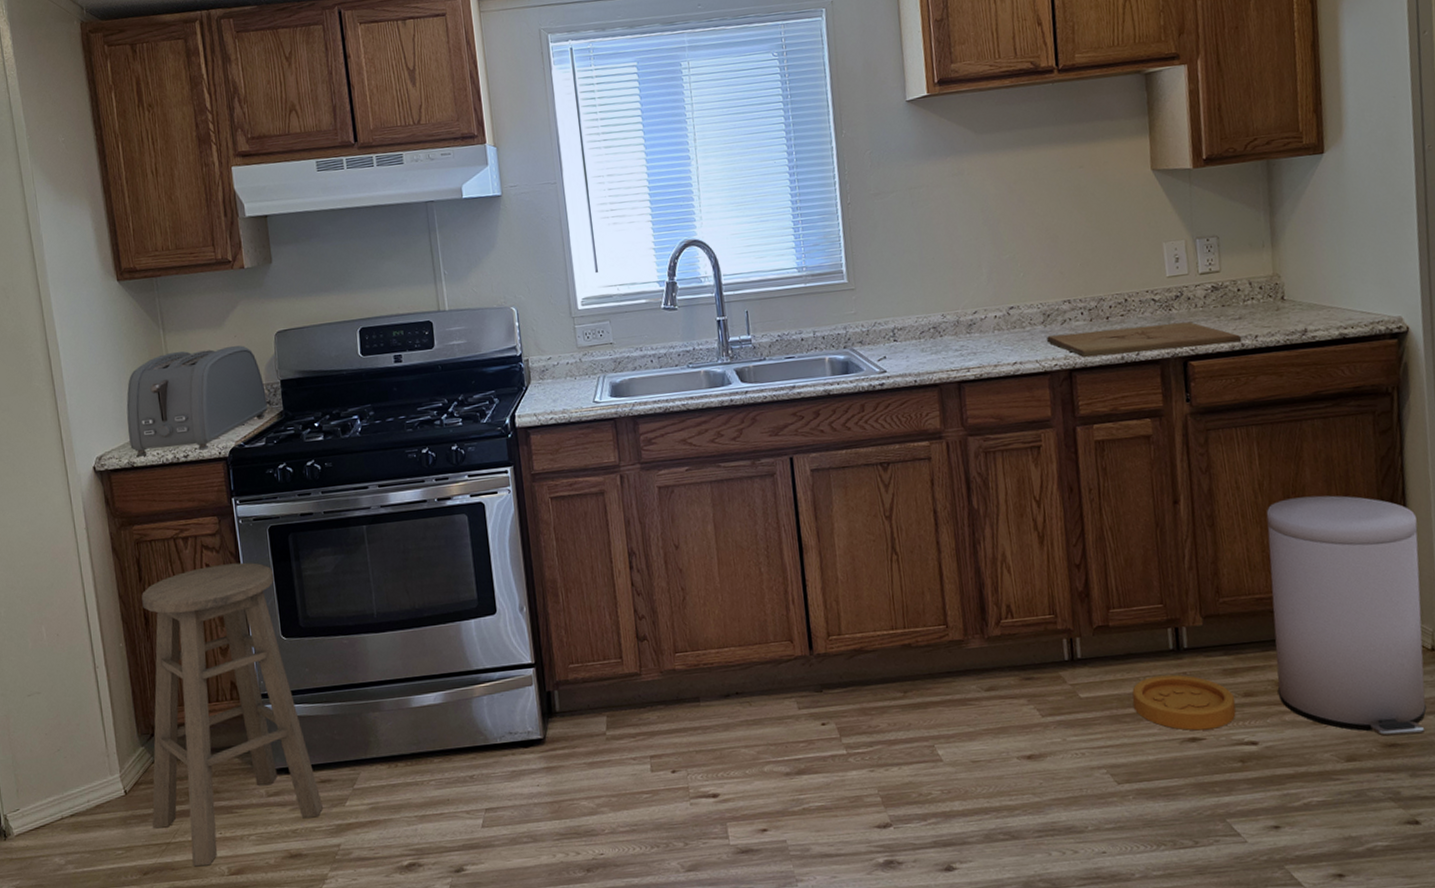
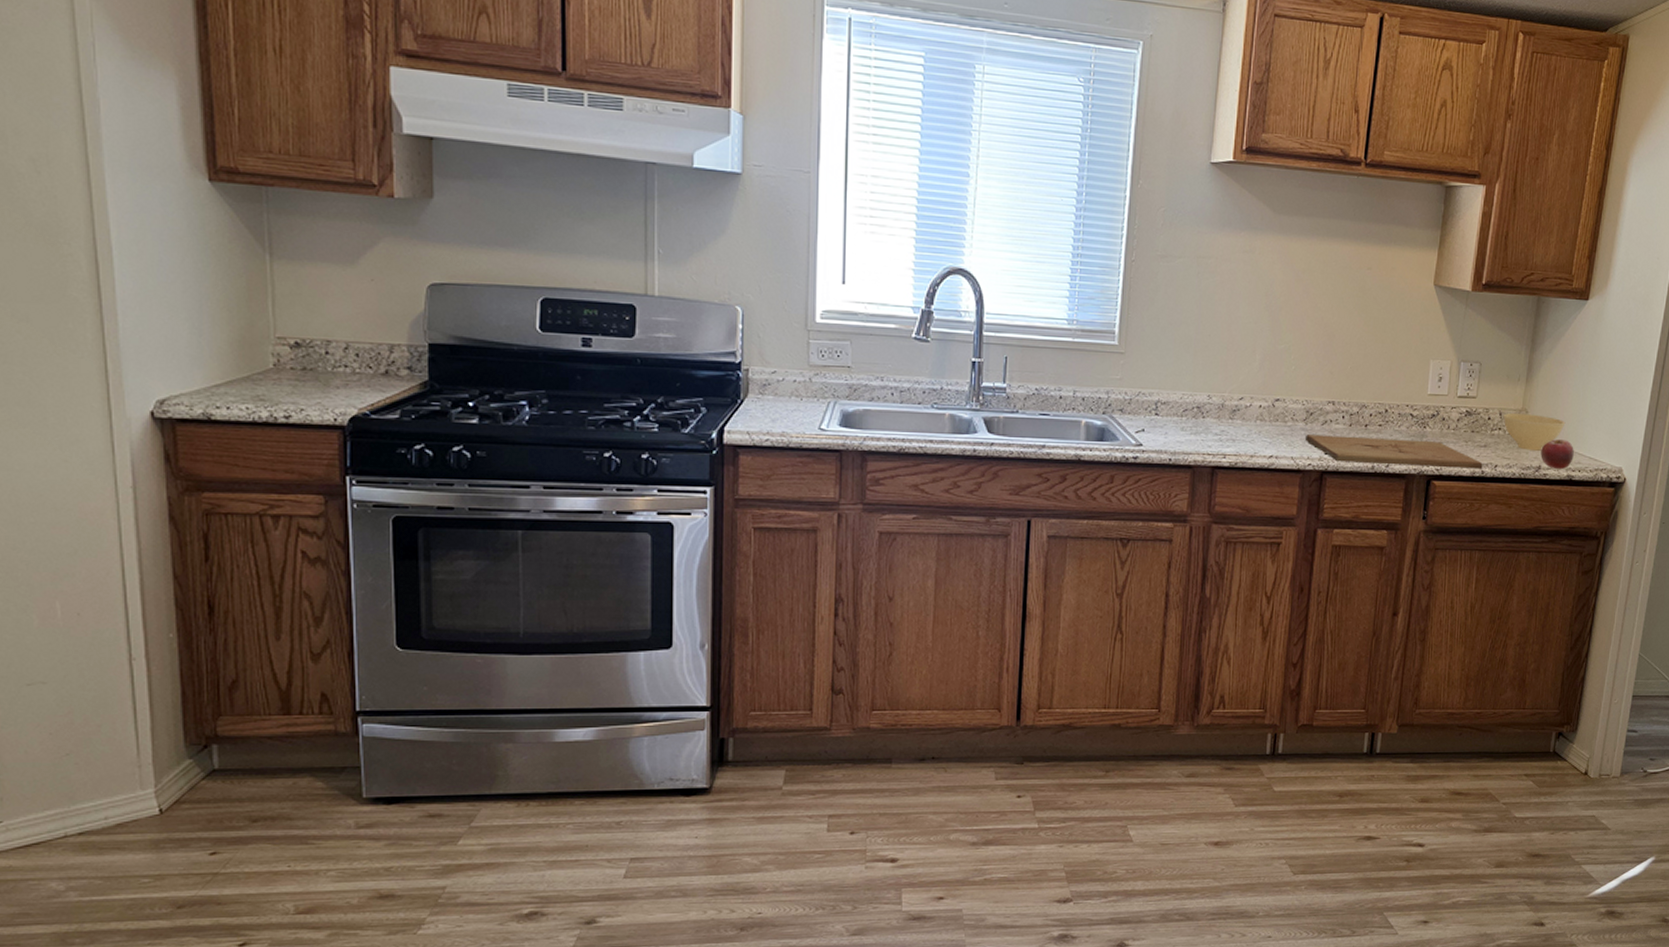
toaster: present [126,345,268,457] -> none [205,285,409,413]
bar stool: present [141,562,324,867] -> none [196,554,429,903]
pet bowl: present [1132,674,1236,731] -> none [1321,776,1412,830]
bowl: none [1253,277,1326,316] -> present [1503,412,1566,451]
pedal bin: present [1266,495,1427,737] -> none [1450,623,1596,848]
fruit: none [1303,298,1343,330] -> present [1541,439,1574,470]

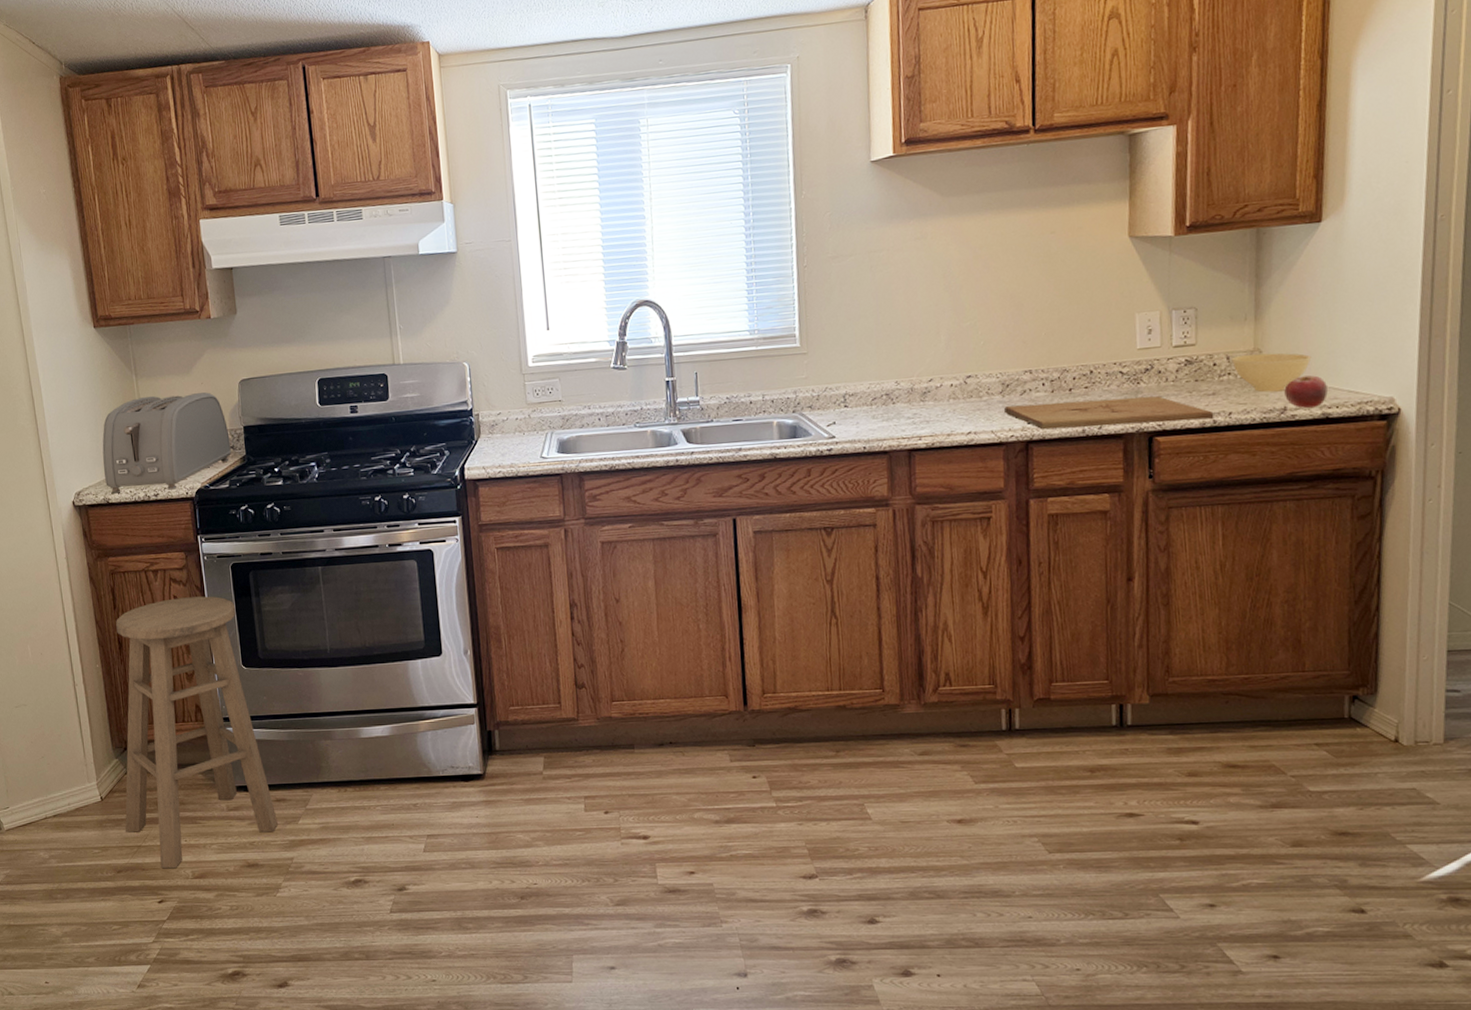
bar stool: none [196,554,429,903] -> present [116,596,279,869]
toaster: none [205,285,409,413] -> present [102,392,232,494]

